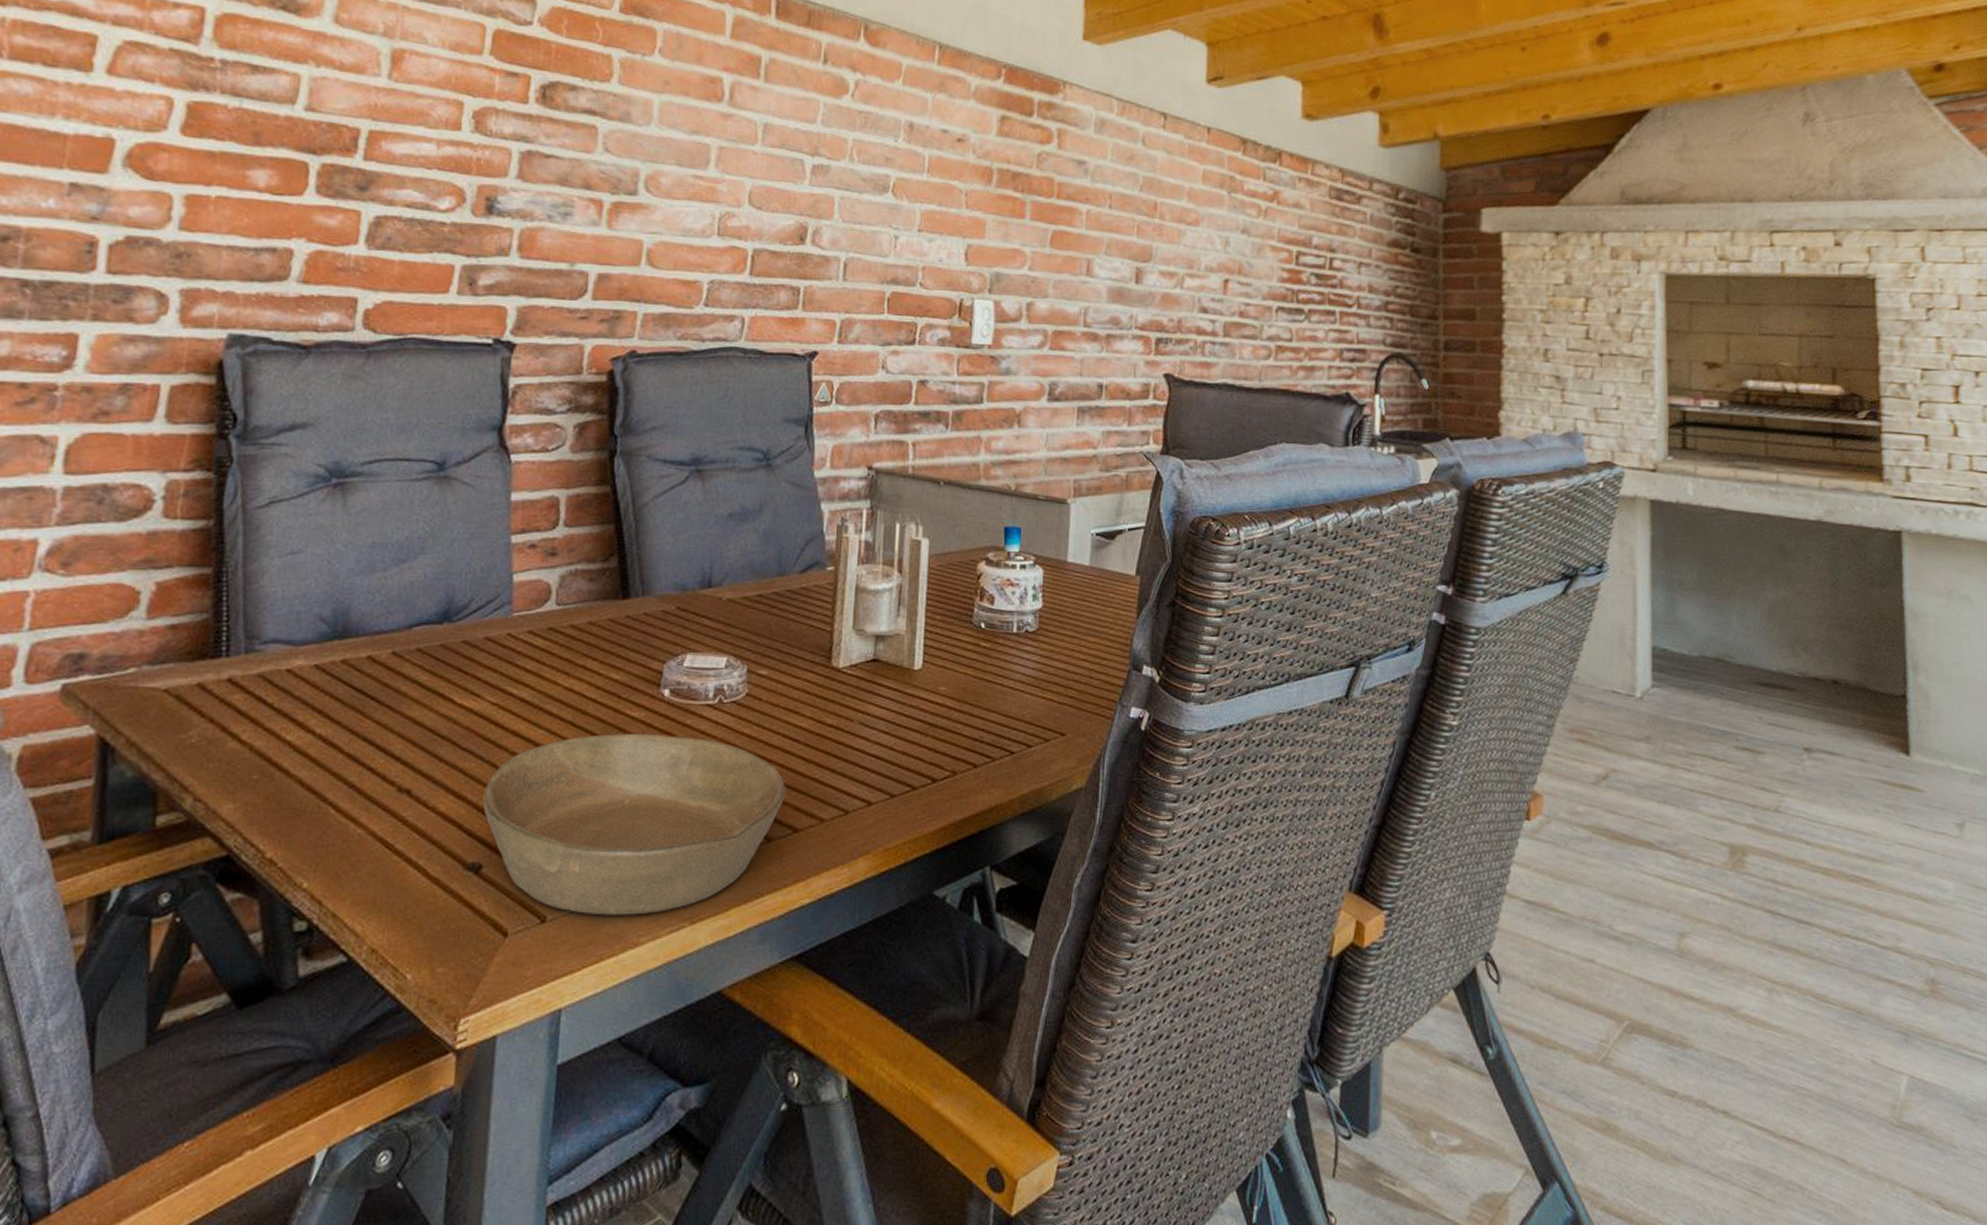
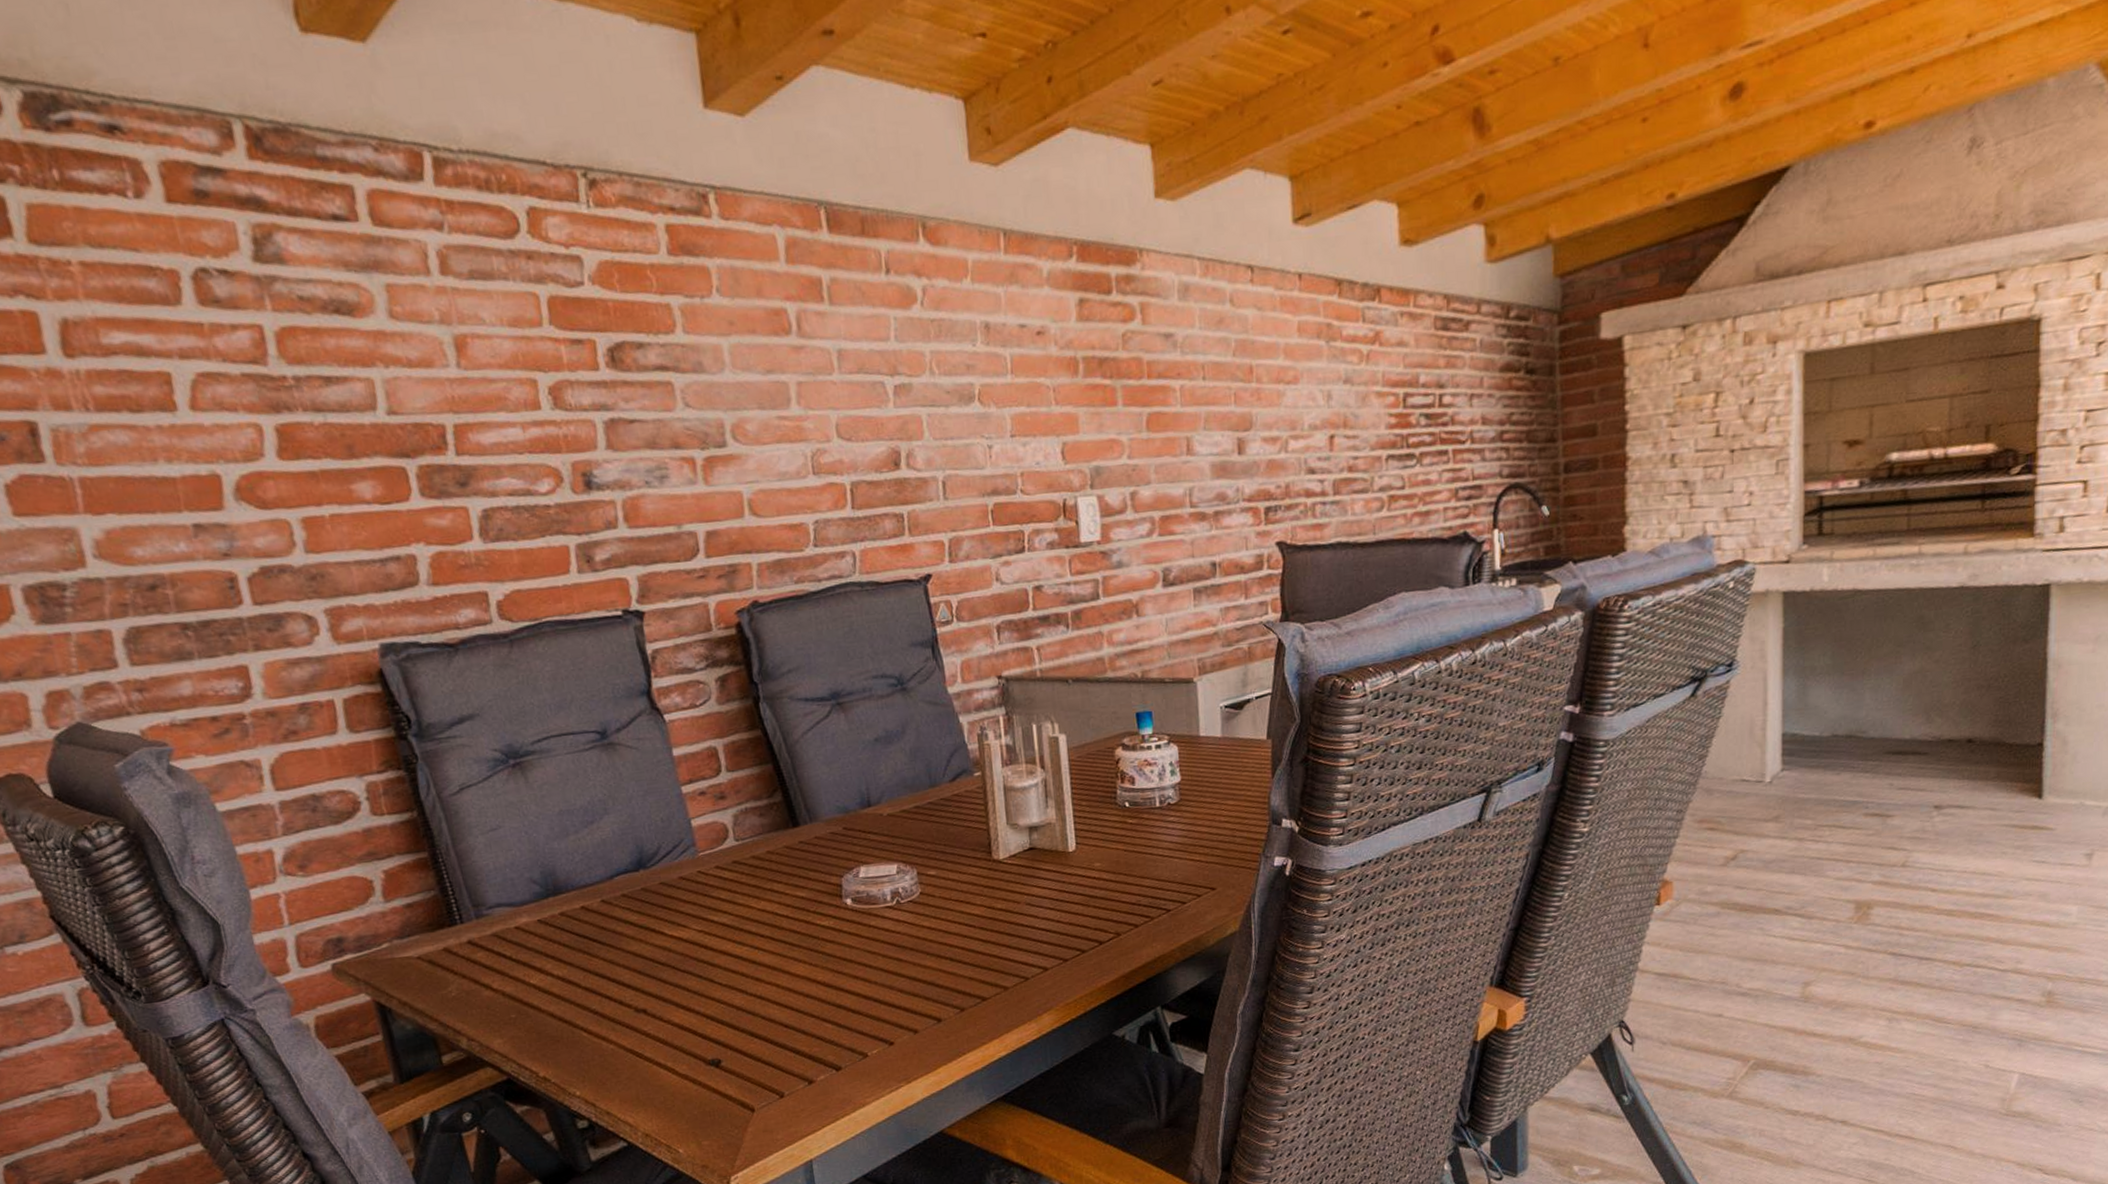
bowl: present [482,733,785,916] -> none [708,935,970,1087]

